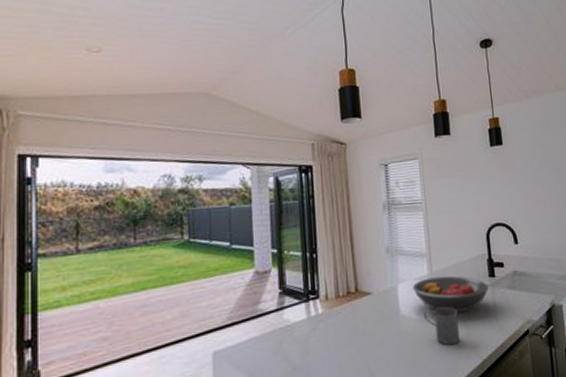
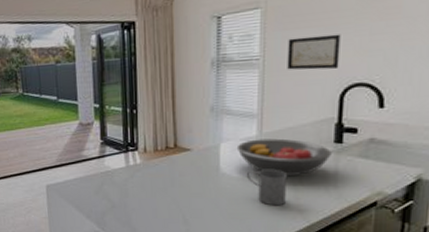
wall art: none [442,182,482,212] -> present [287,34,341,70]

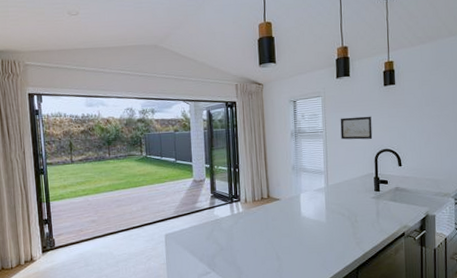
fruit bowl: present [236,138,332,175] -> none [312,189,374,217]
mug: present [247,170,288,206] -> none [320,213,348,241]

